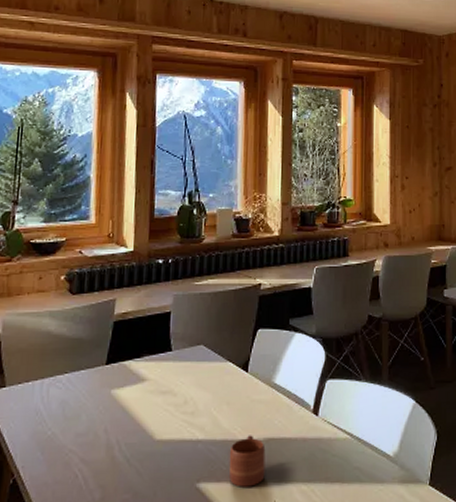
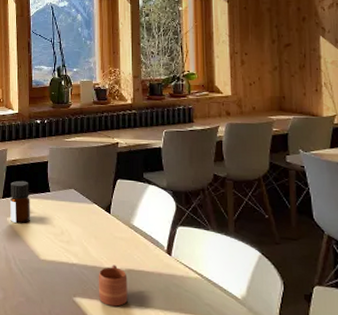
bottle: none [116,339,145,395] -> present [10,180,31,223]

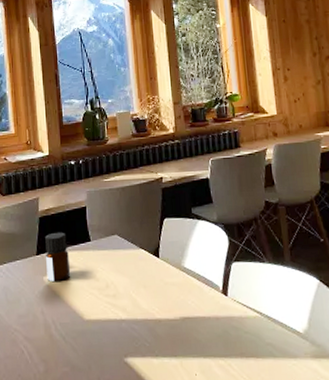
mug: present [98,265,128,307] -> none [150,314,185,362]

